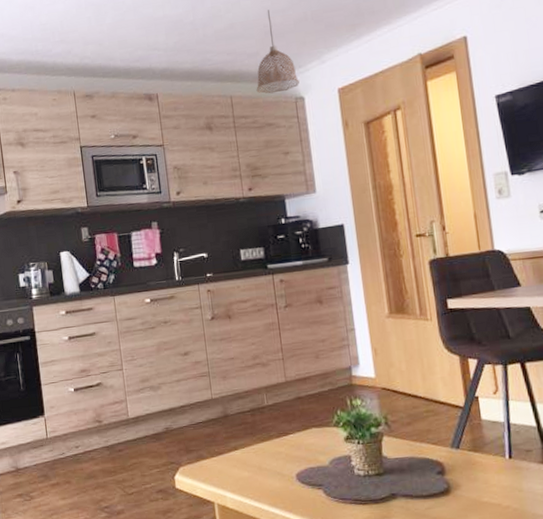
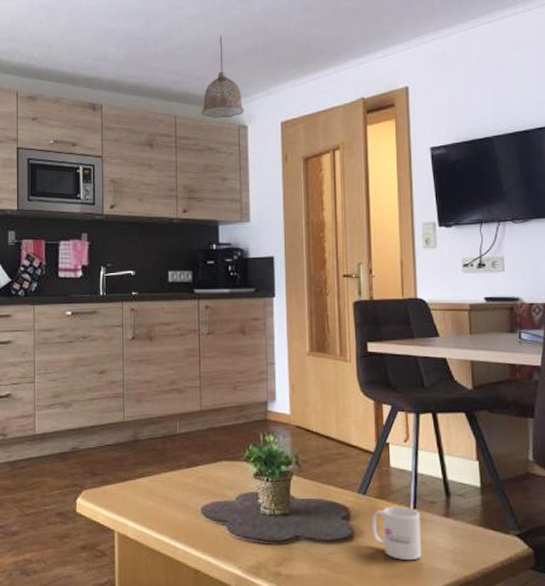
mug: none [466,457,521,510] -> present [371,506,421,561]

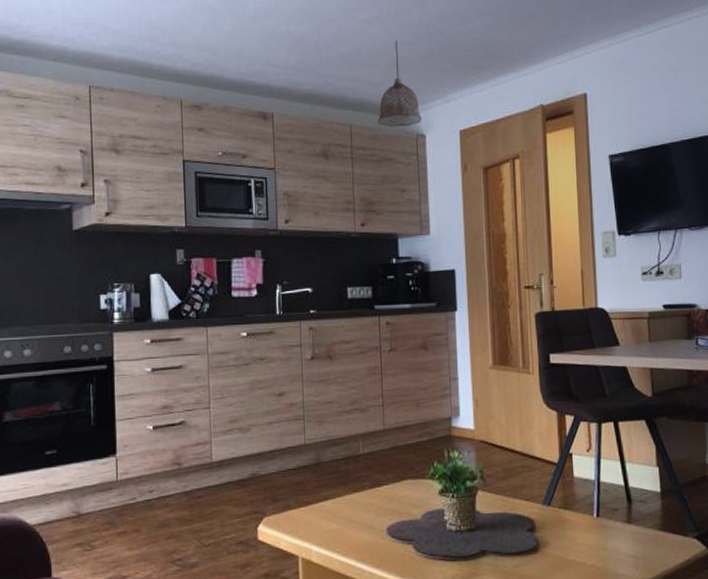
mug: present [371,506,421,561] -> none [556,515,605,568]

